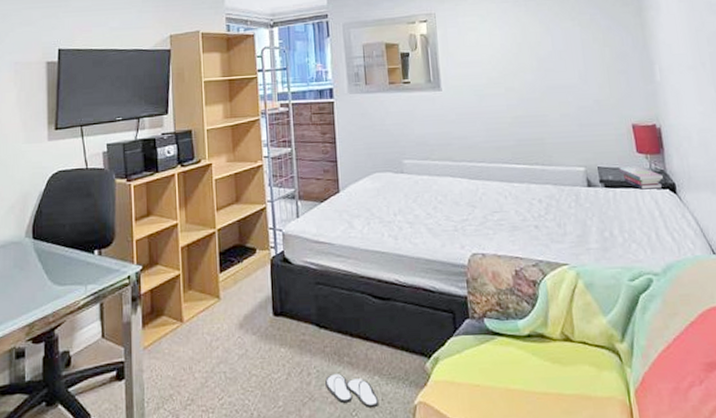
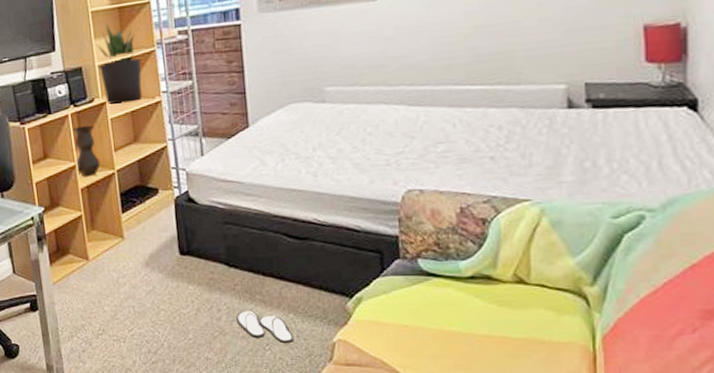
vase: none [177,185,202,236] -> present [72,126,101,177]
planter: none [206,92,247,166] -> present [95,22,142,104]
books: present [618,167,663,190] -> none [614,80,680,109]

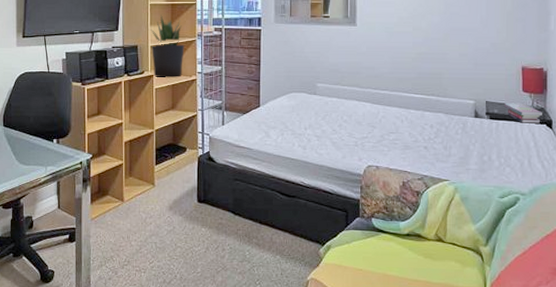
vase: present [72,126,101,177] -> none [122,92,143,133]
slippers: present [236,311,294,343] -> none [236,251,279,279]
books: none [614,80,680,109] -> present [503,104,542,124]

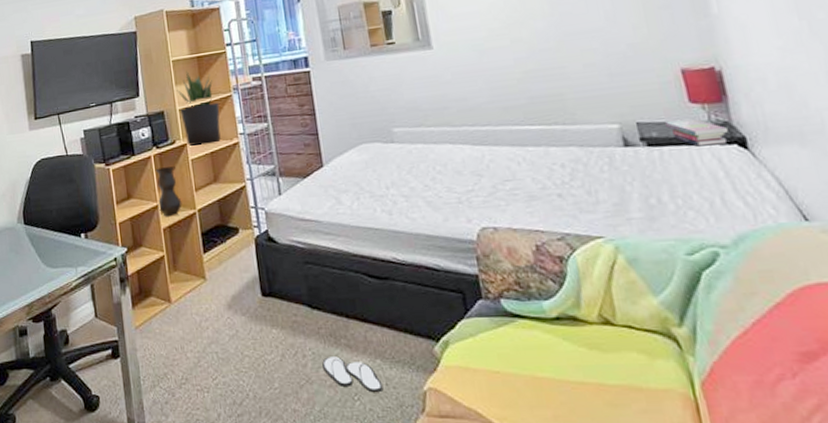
vase: none [122,92,143,133] -> present [155,166,182,217]
slippers: none [236,251,279,279] -> present [322,356,384,392]

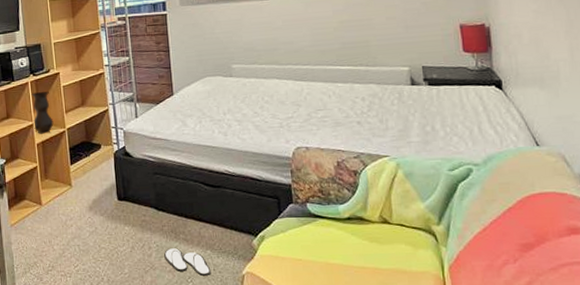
planter: present [176,70,221,146] -> none [52,9,89,75]
books: present [664,119,728,147] -> none [443,65,489,87]

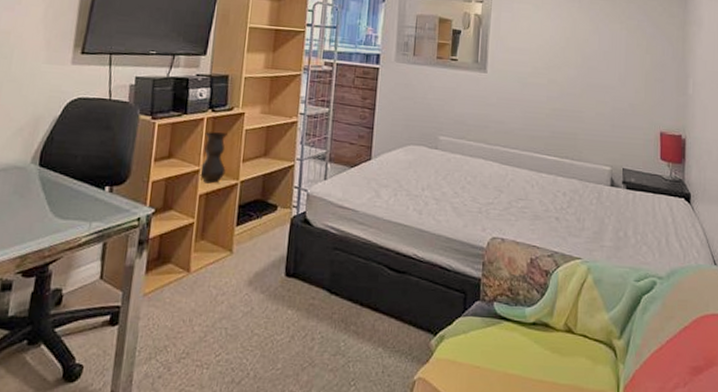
slippers: present [164,248,211,276] -> none [328,341,379,379]

